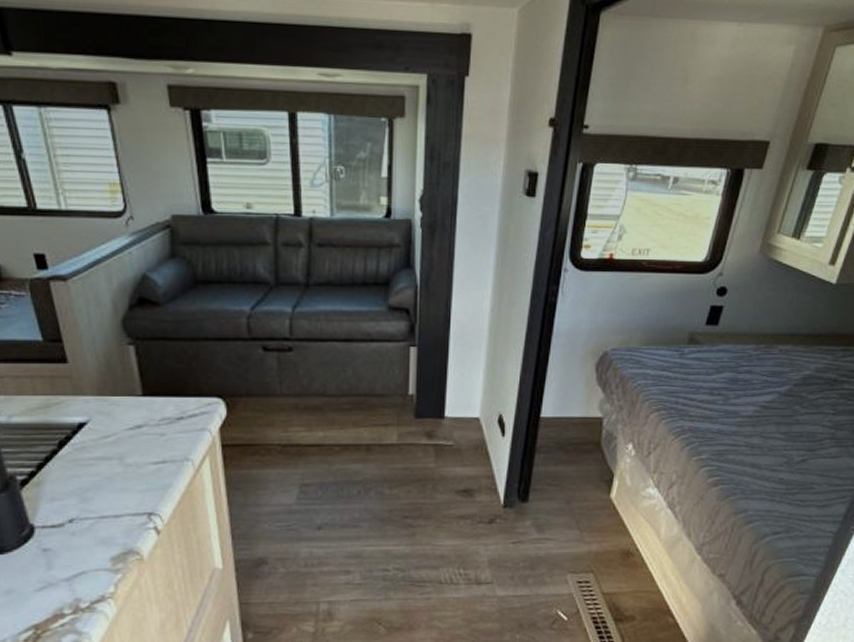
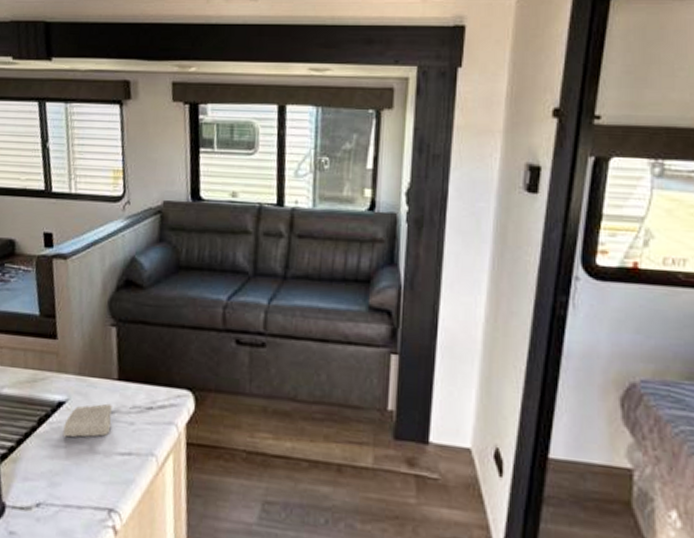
soap bar: none [88,419,141,456] -> present [63,403,112,438]

